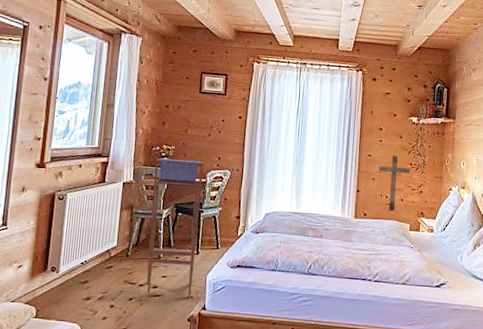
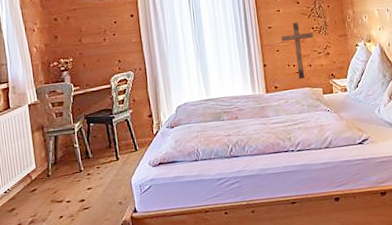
stool: present [146,158,204,297] -> none [55,68,120,208]

